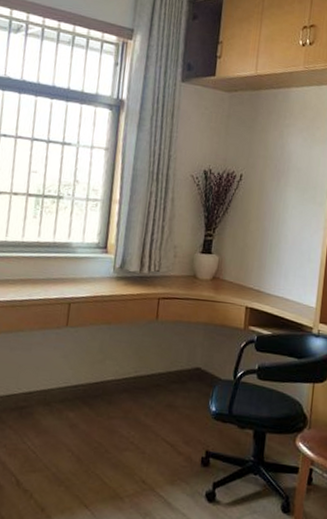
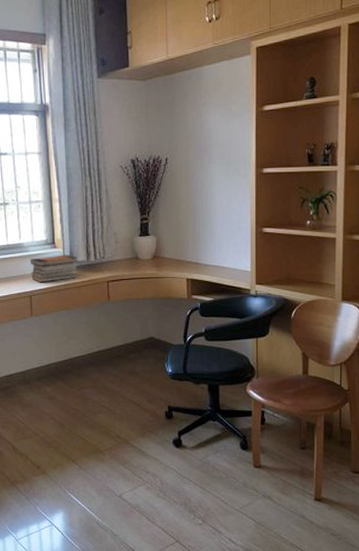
book stack: none [74,261,130,291] -> present [29,254,78,283]

